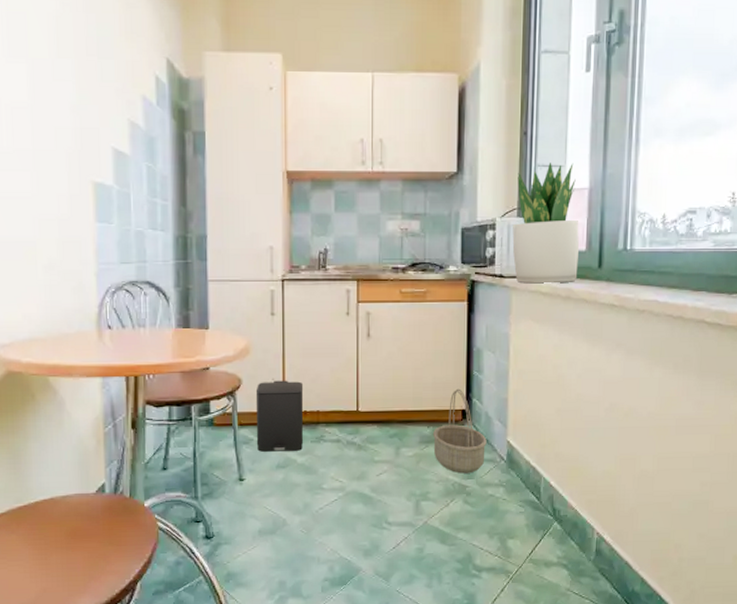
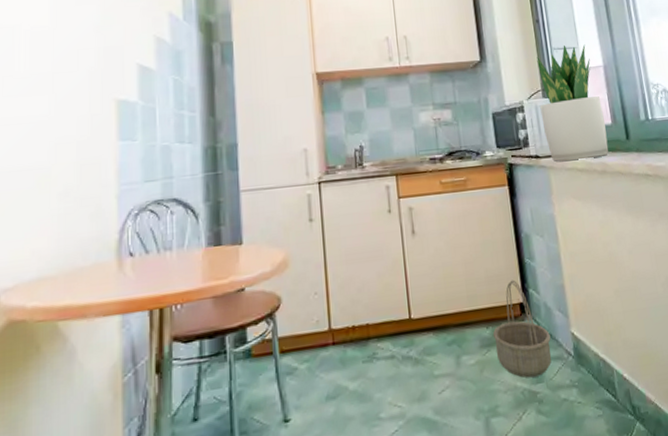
pedal bin: present [255,380,304,452] -> none [297,292,354,382]

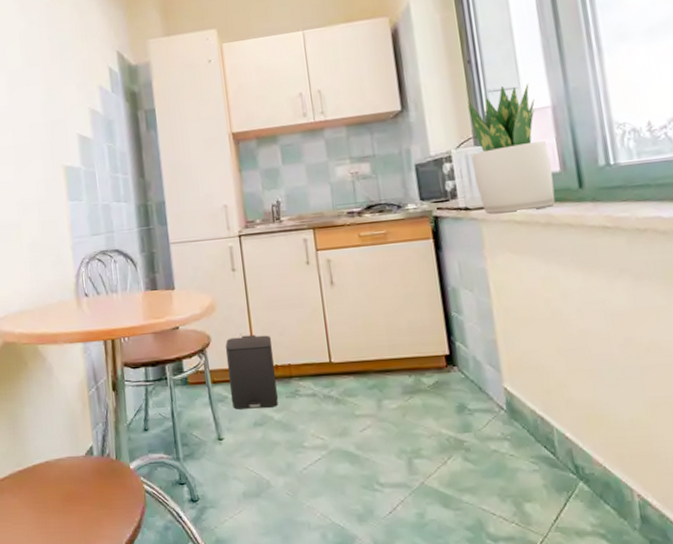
pedal bin: none [297,292,354,382] -> present [225,334,278,410]
basket: present [492,279,552,378] -> none [415,332,481,427]

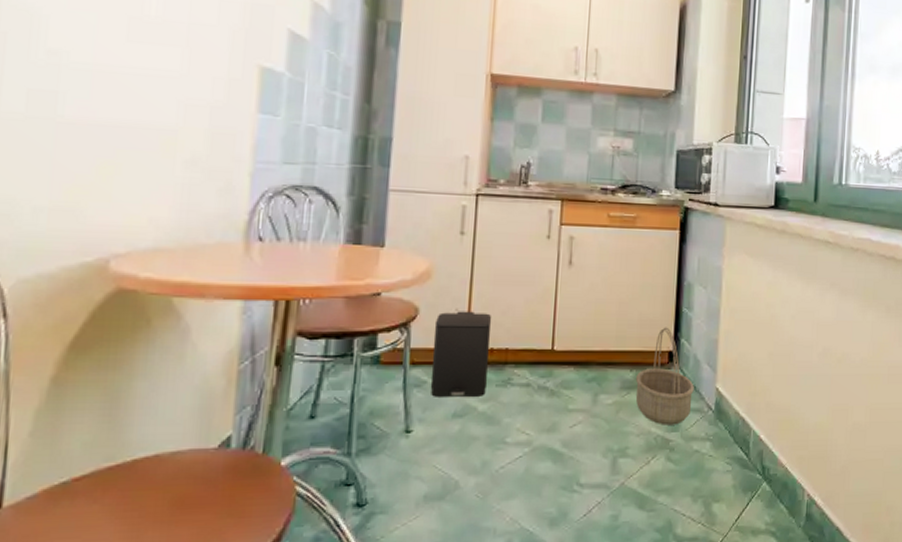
basket: none [415,332,481,427] -> present [635,327,694,425]
planter: present [467,83,556,214] -> none [729,90,796,216]

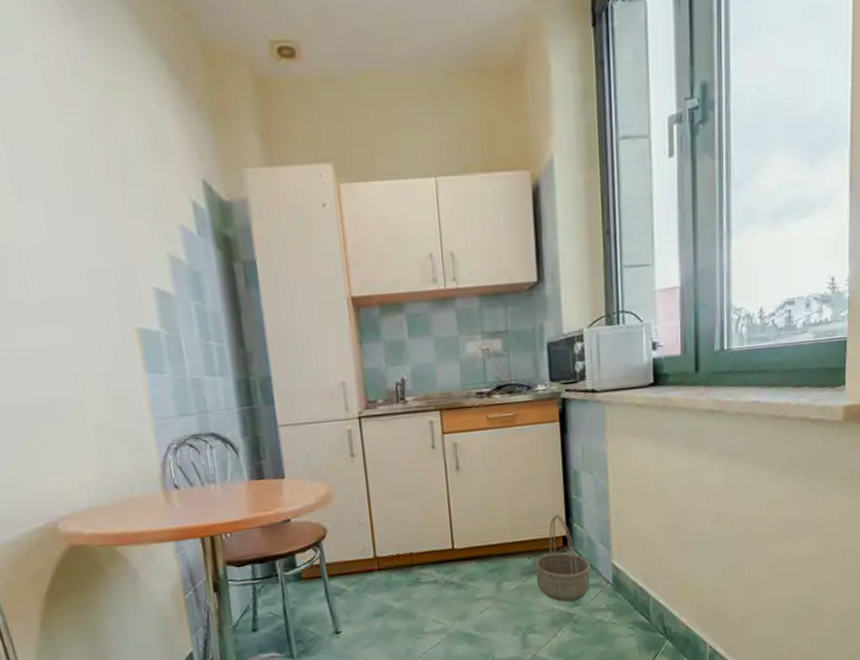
pedal bin: present [430,311,492,397] -> none [342,524,399,602]

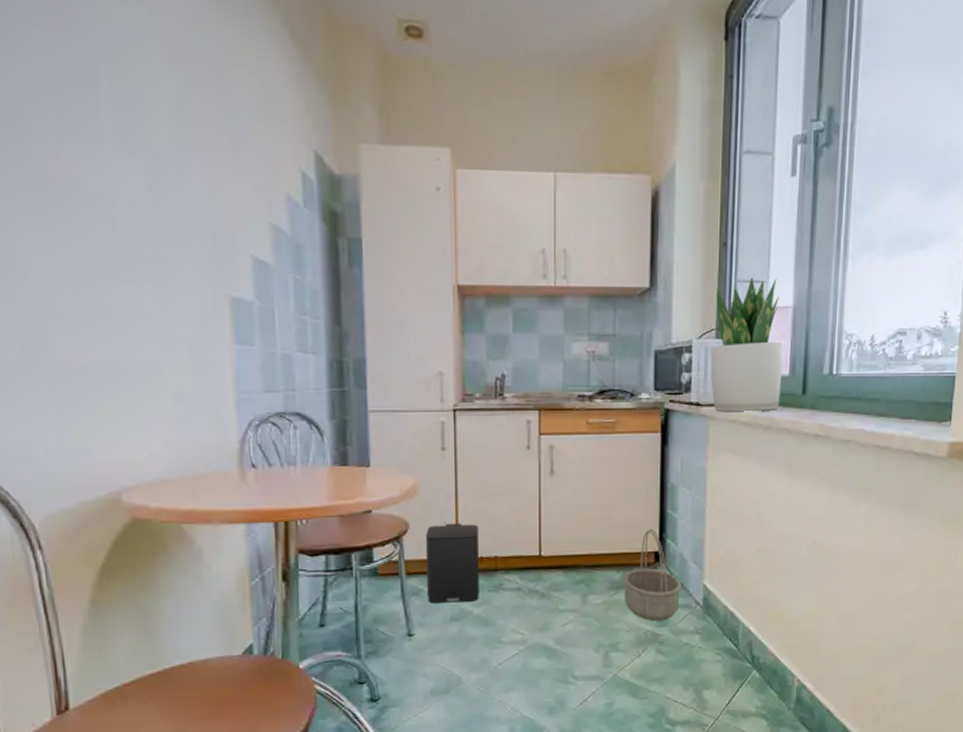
pedal bin: none [342,524,399,602] -> present [425,523,480,604]
planter: none [602,260,674,397] -> present [710,278,783,412]

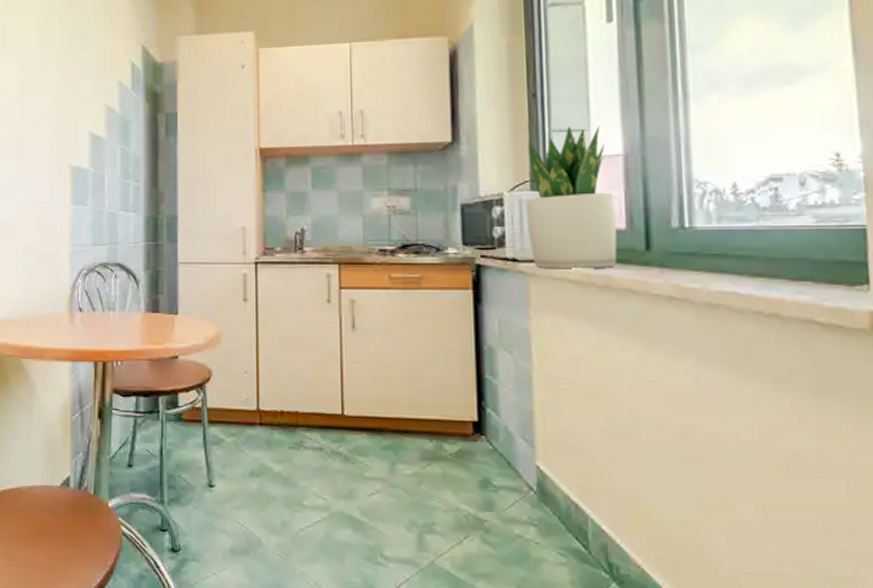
pedal bin: present [425,523,480,604] -> none [227,374,280,457]
basket: present [622,528,682,621] -> none [436,394,508,504]

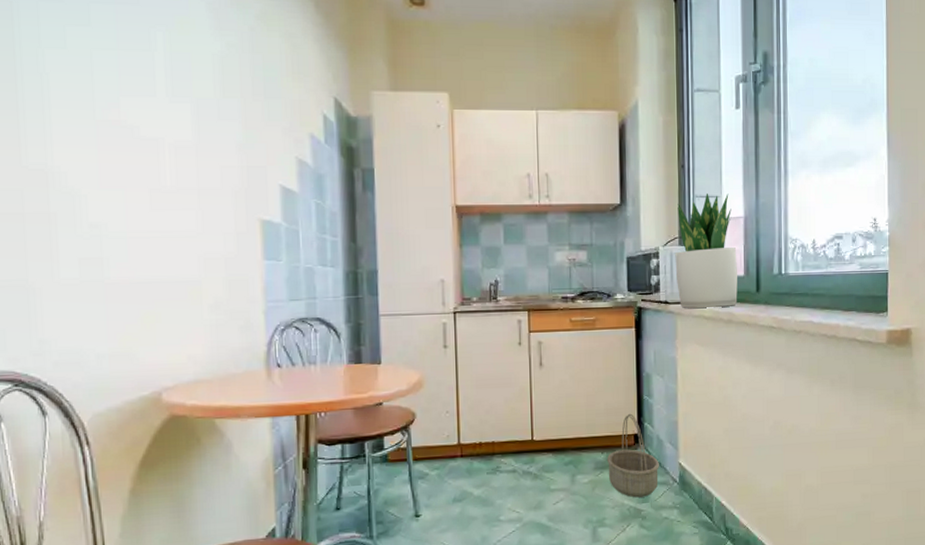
basket: none [436,394,508,504] -> present [606,413,659,498]

